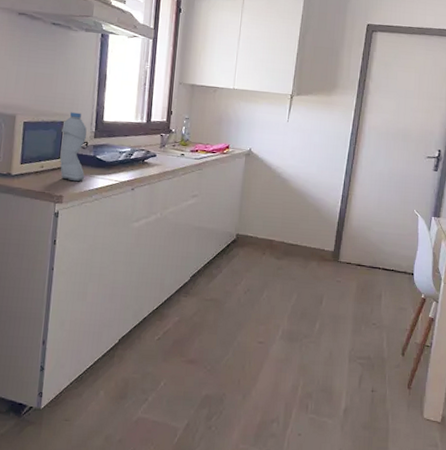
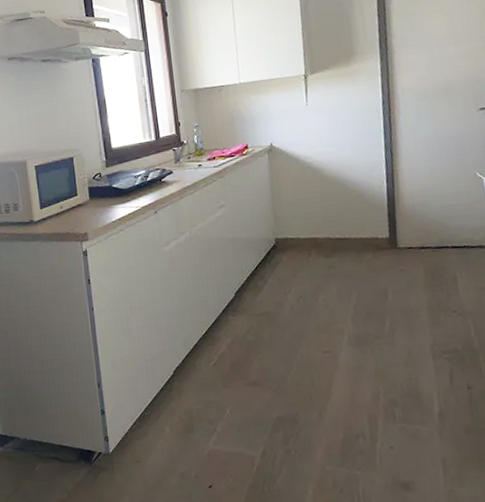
water bottle: present [59,112,87,182] -> none [72,145,105,216]

